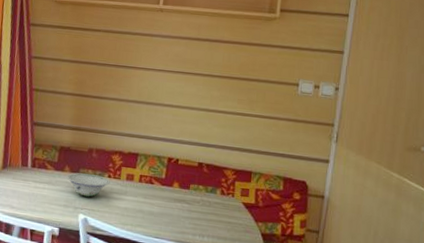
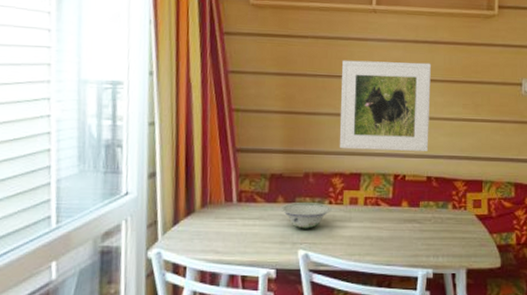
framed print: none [120,52,210,140] -> present [339,60,431,151]

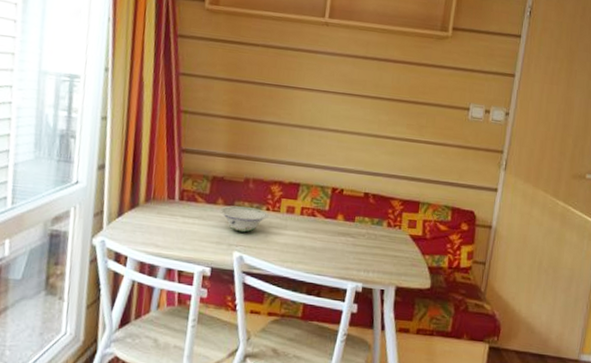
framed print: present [339,60,431,151] -> none [280,70,379,168]

